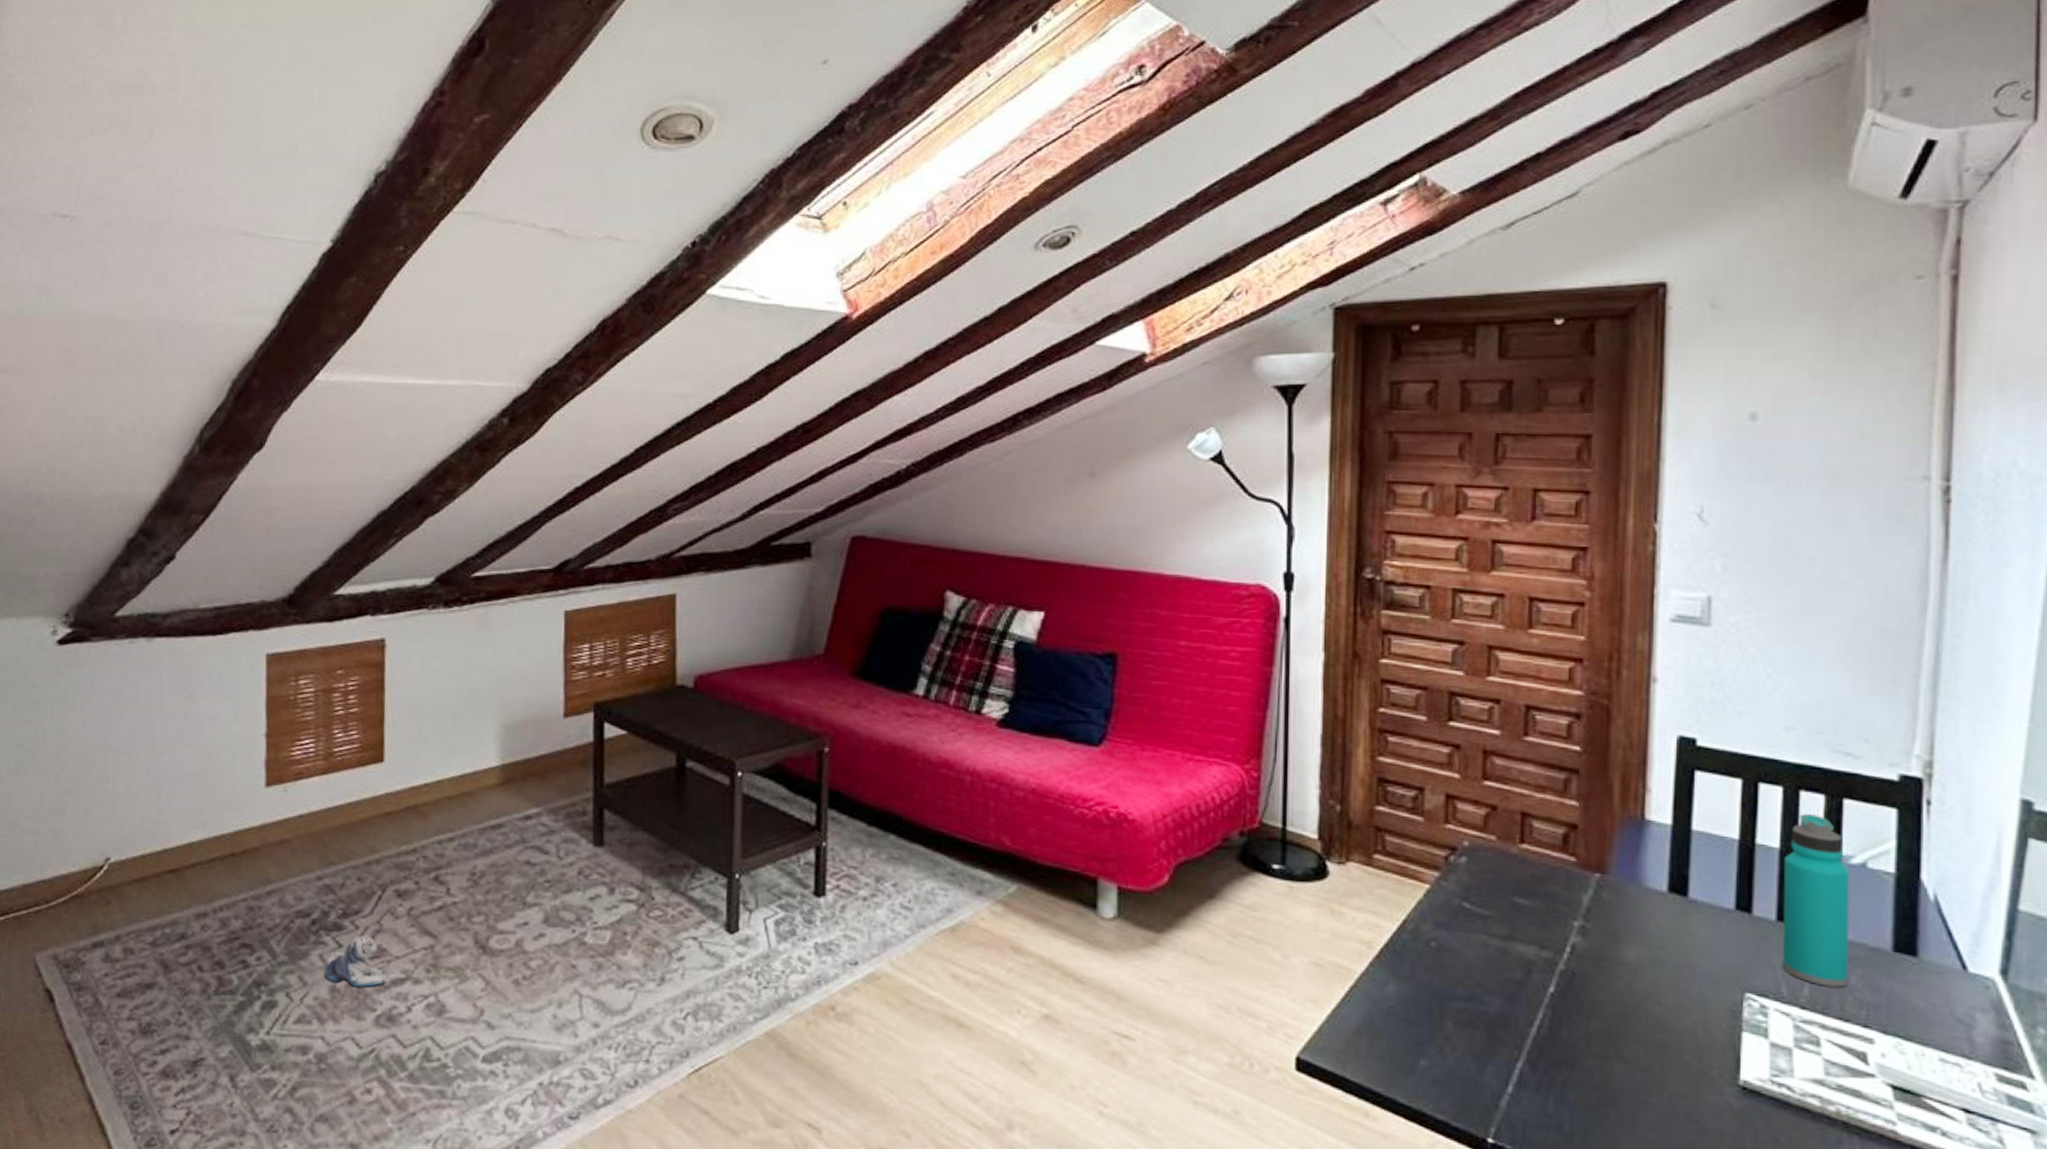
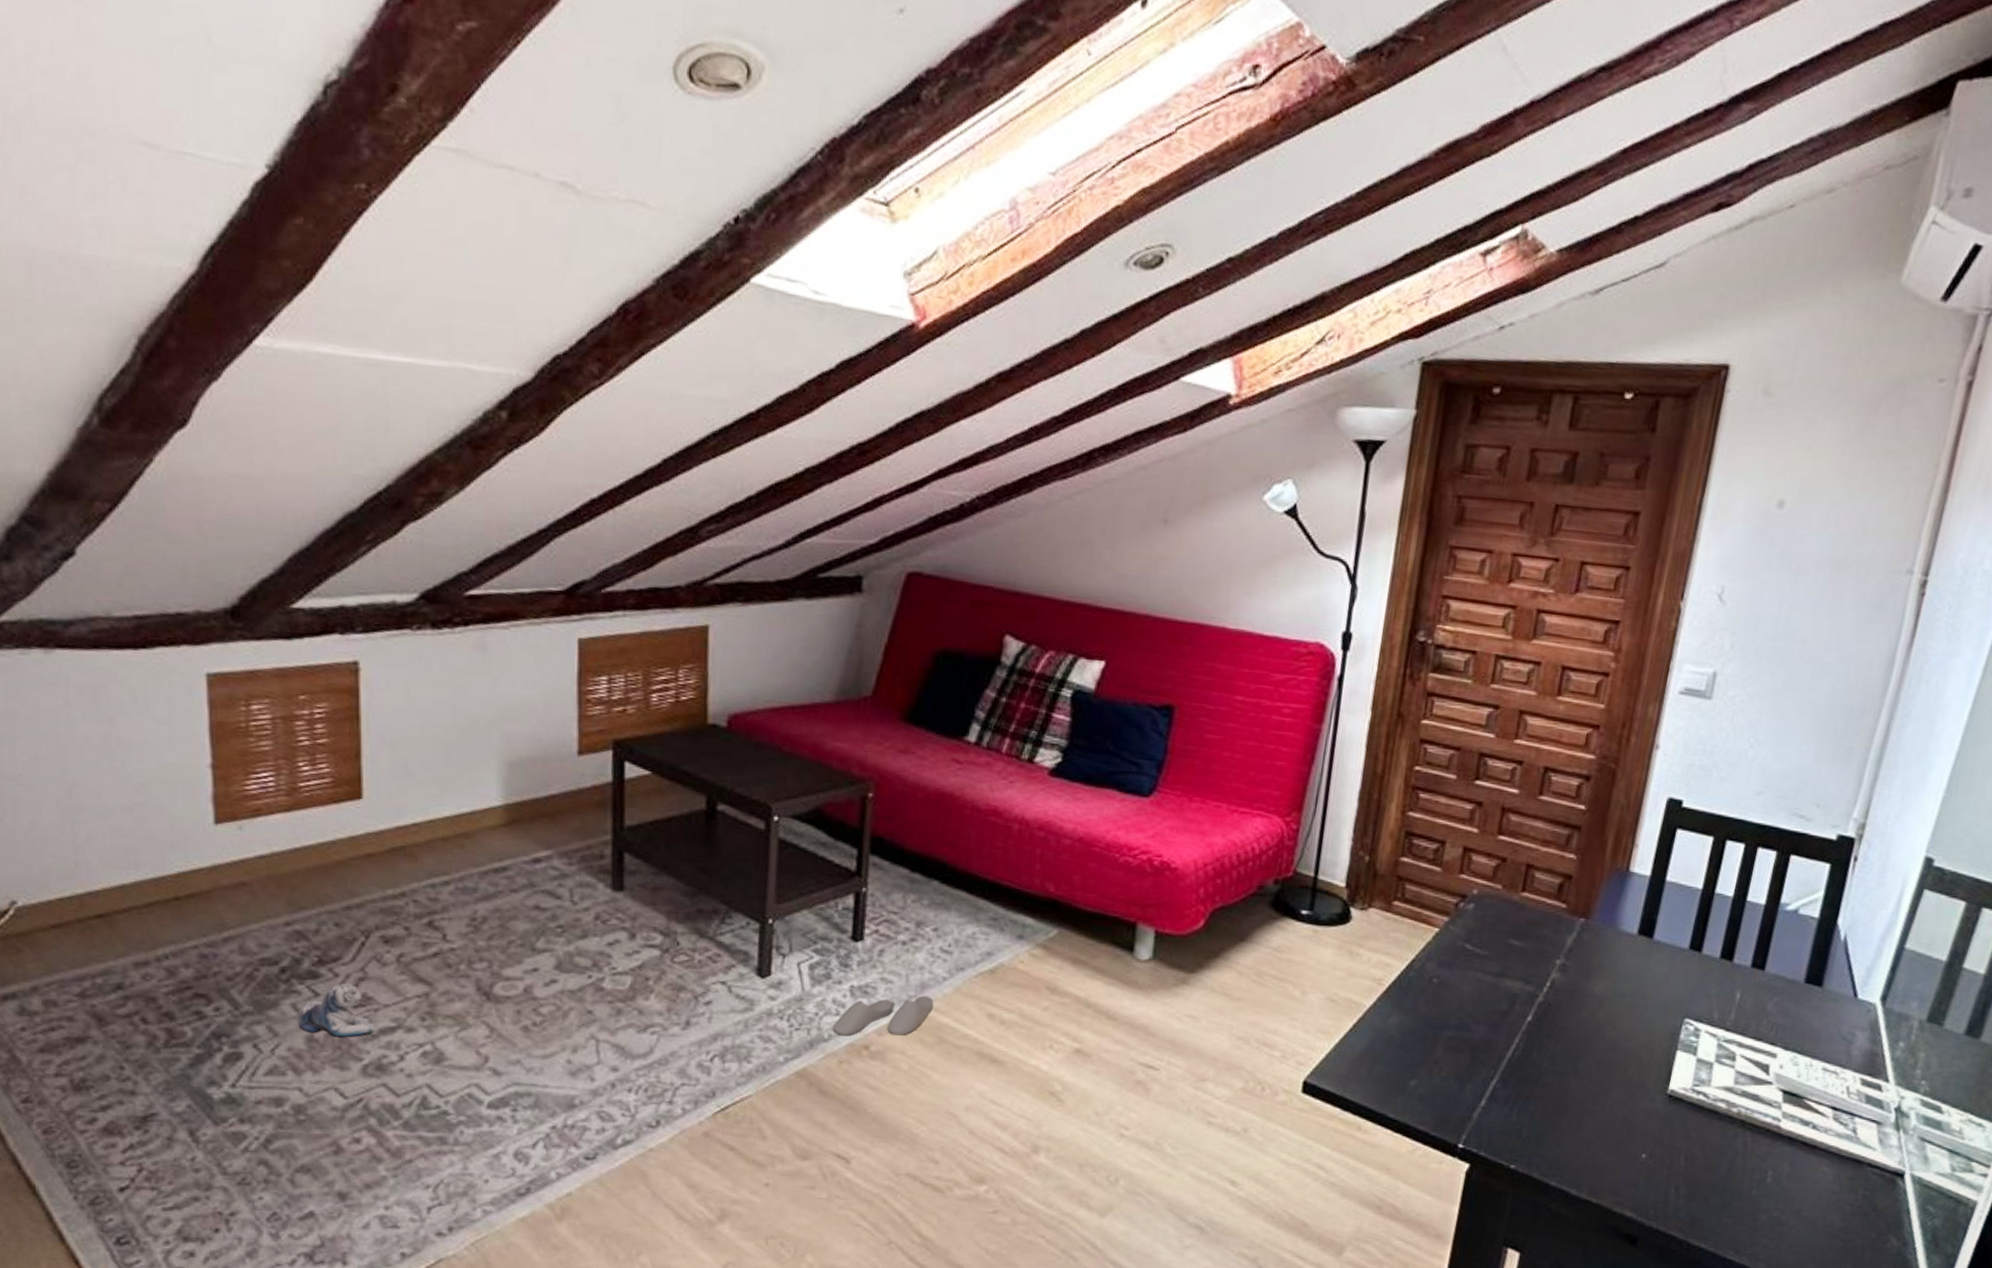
slippers: none [799,954,897,996] -> present [832,995,934,1036]
water bottle: present [1782,814,1850,988] -> none [1717,868,1785,1013]

